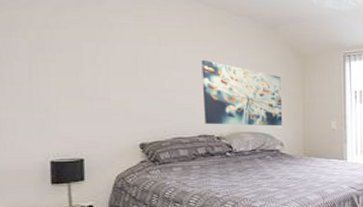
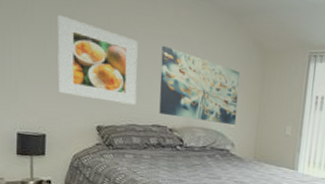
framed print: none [89,40,180,119] -> present [57,14,138,105]

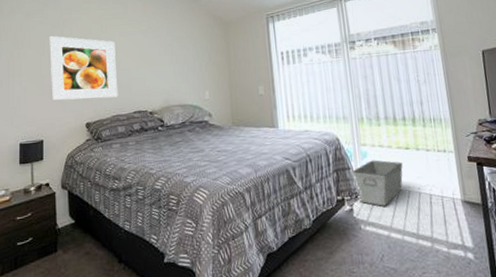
wall art: present [159,45,240,125] -> none [135,40,210,100]

